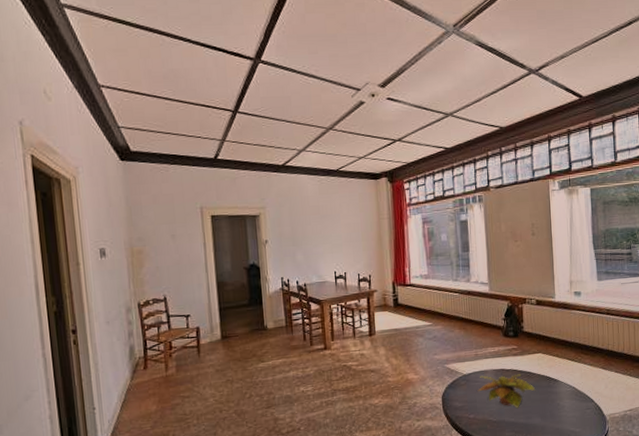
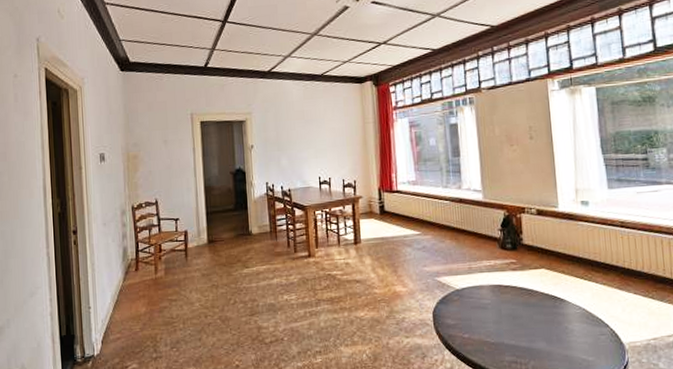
plant: present [477,374,536,409] -> none [472,291,539,330]

